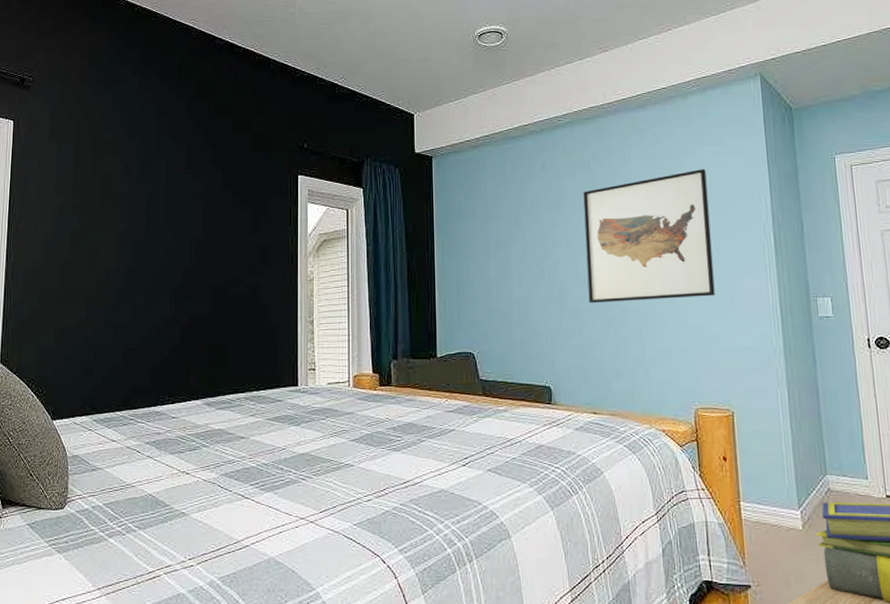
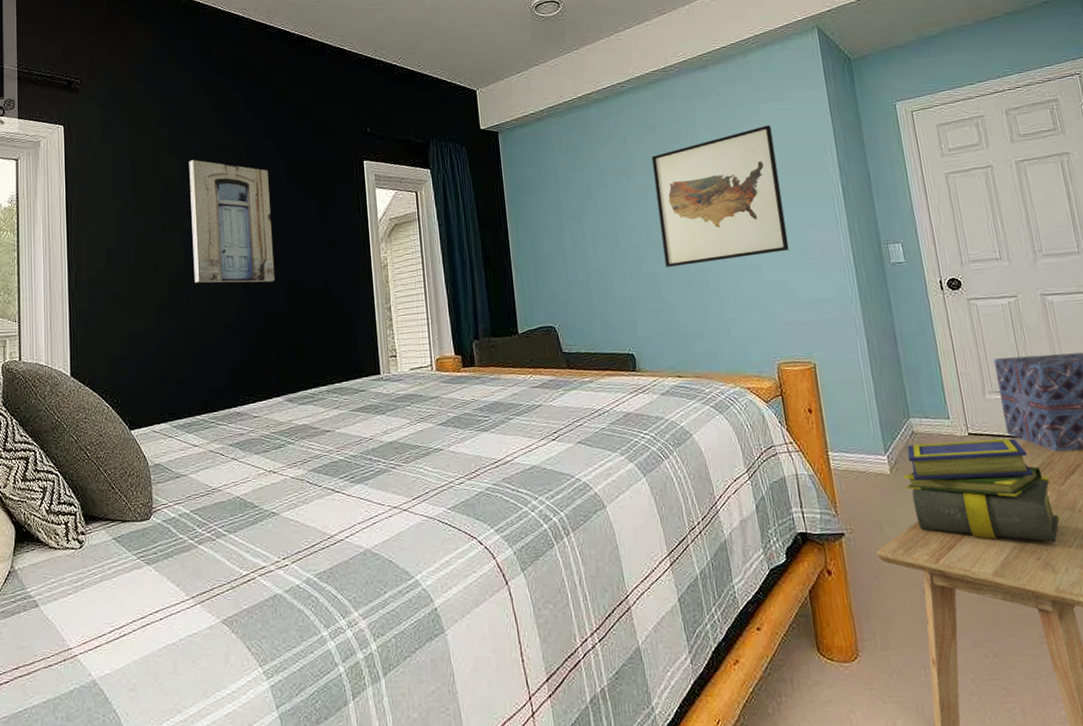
wall art: none [125,162,205,287] -> present [189,159,274,283]

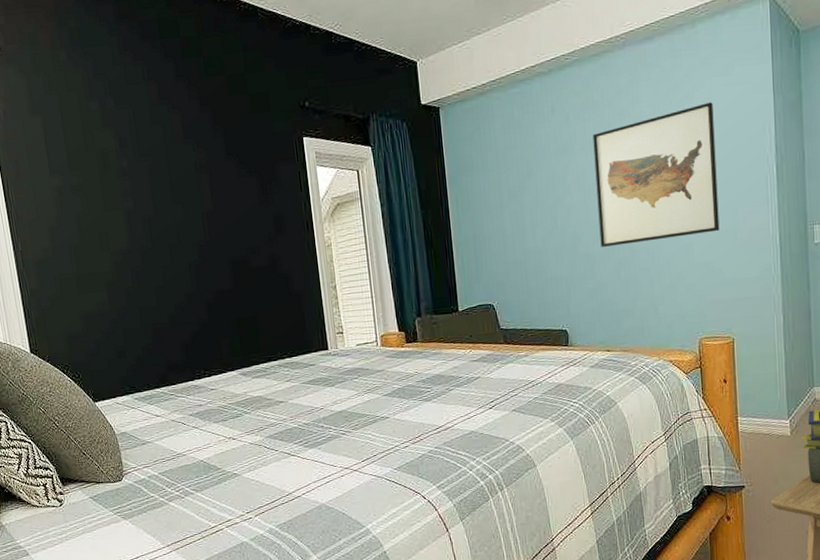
wall art: present [189,159,274,283] -> none [124,135,221,263]

